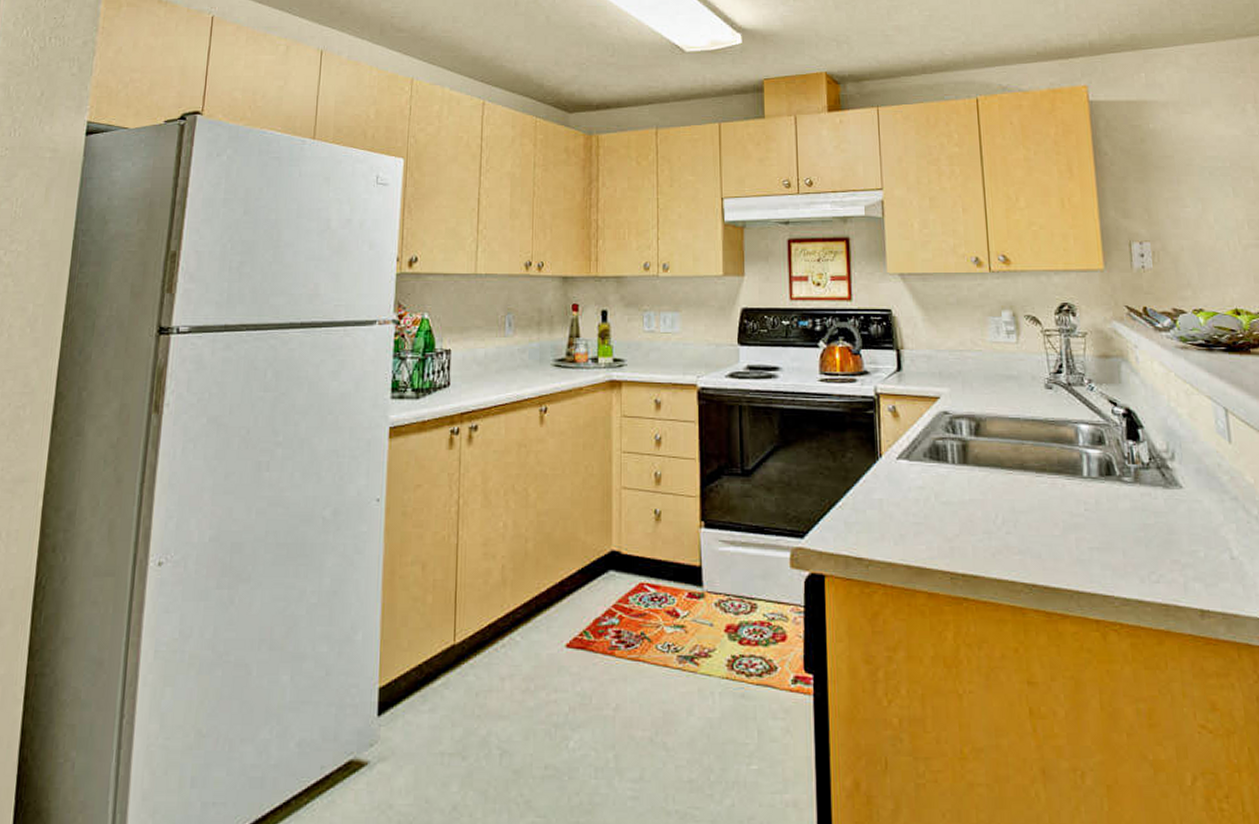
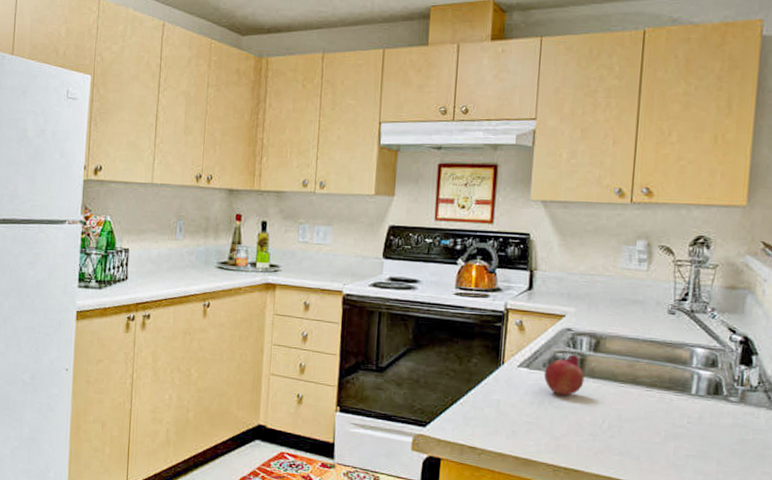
fruit: none [925,440,970,488] -> present [543,354,585,396]

